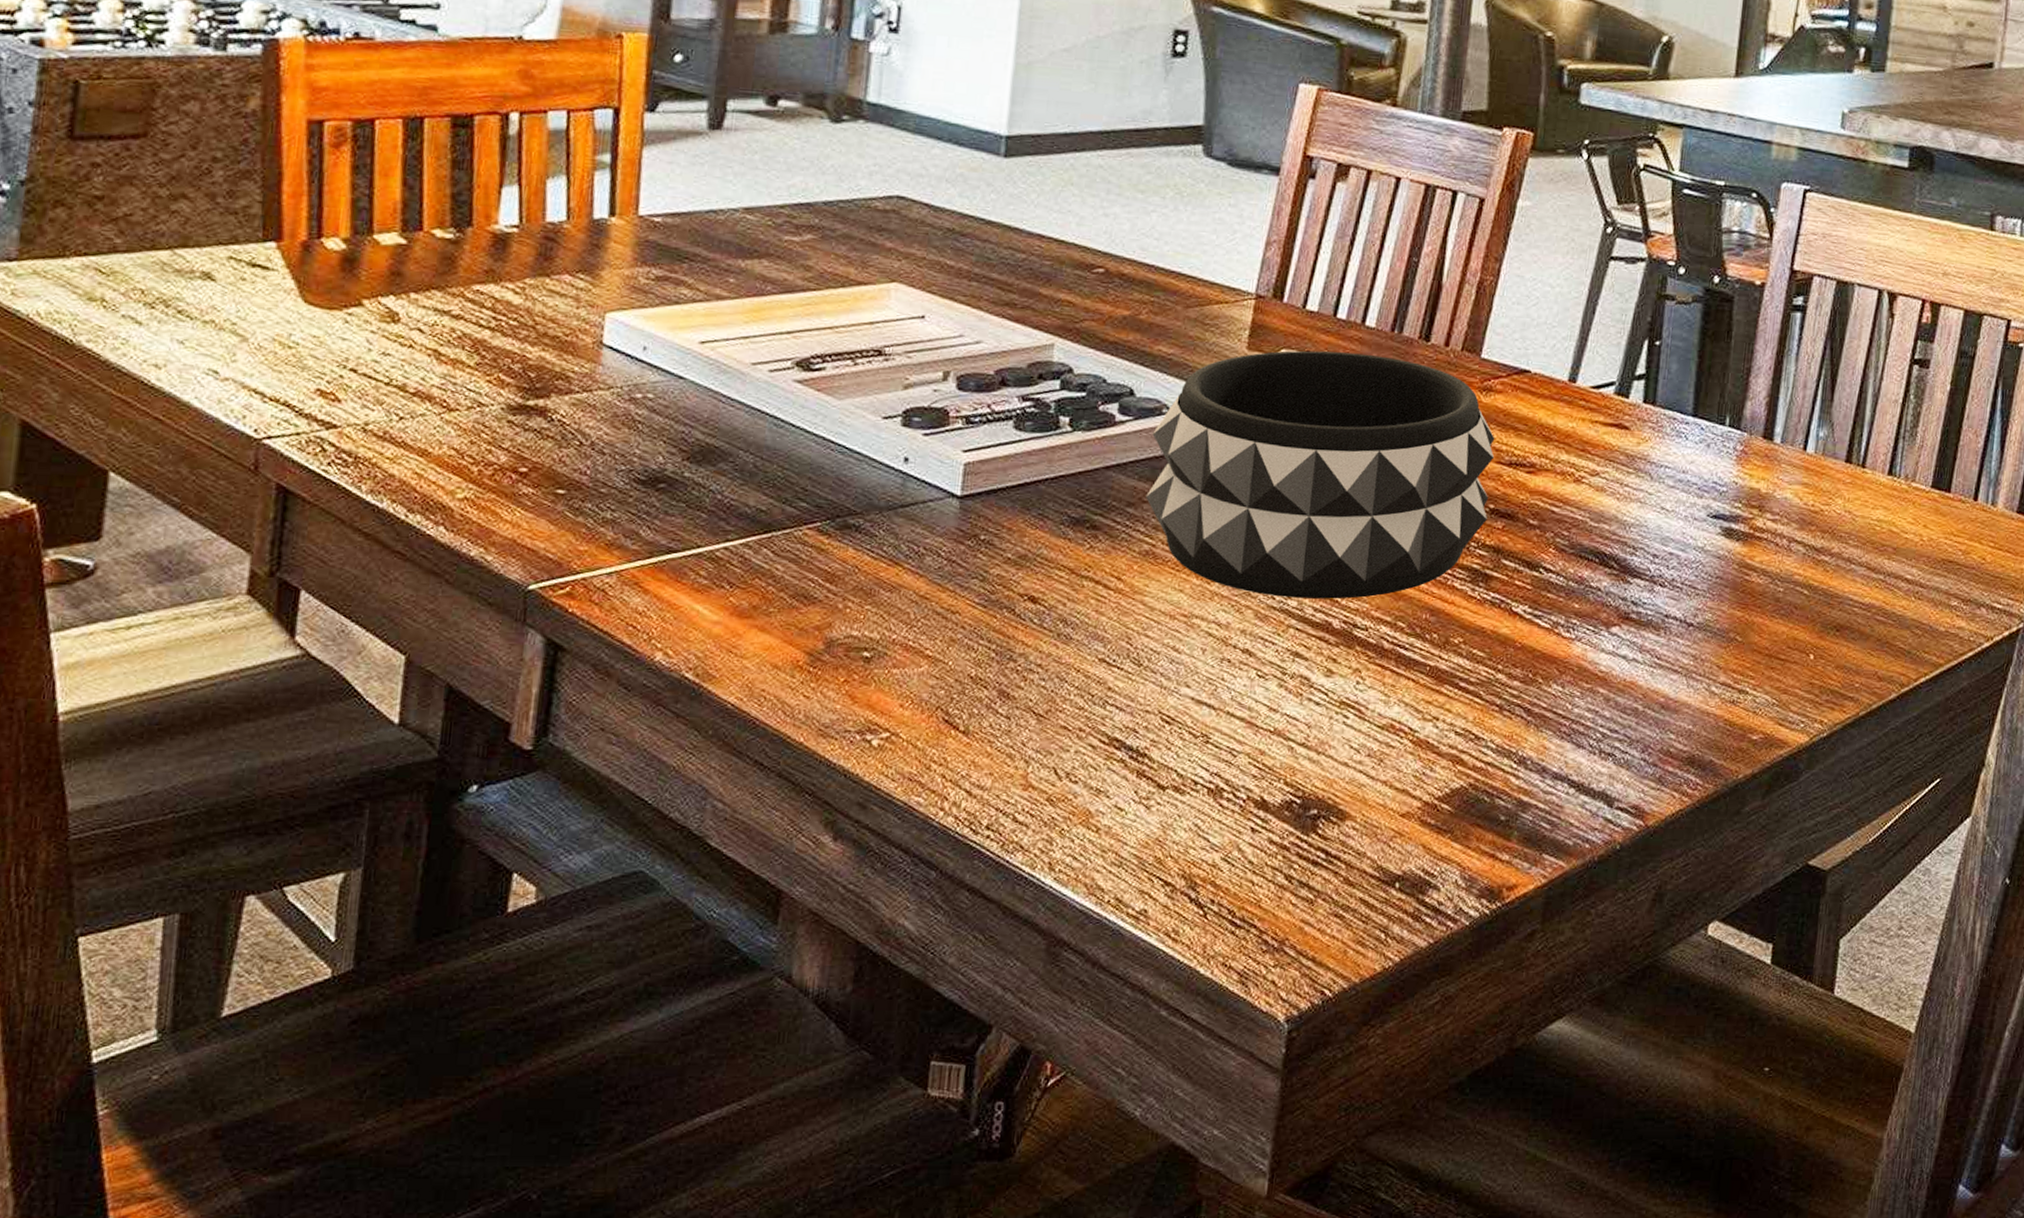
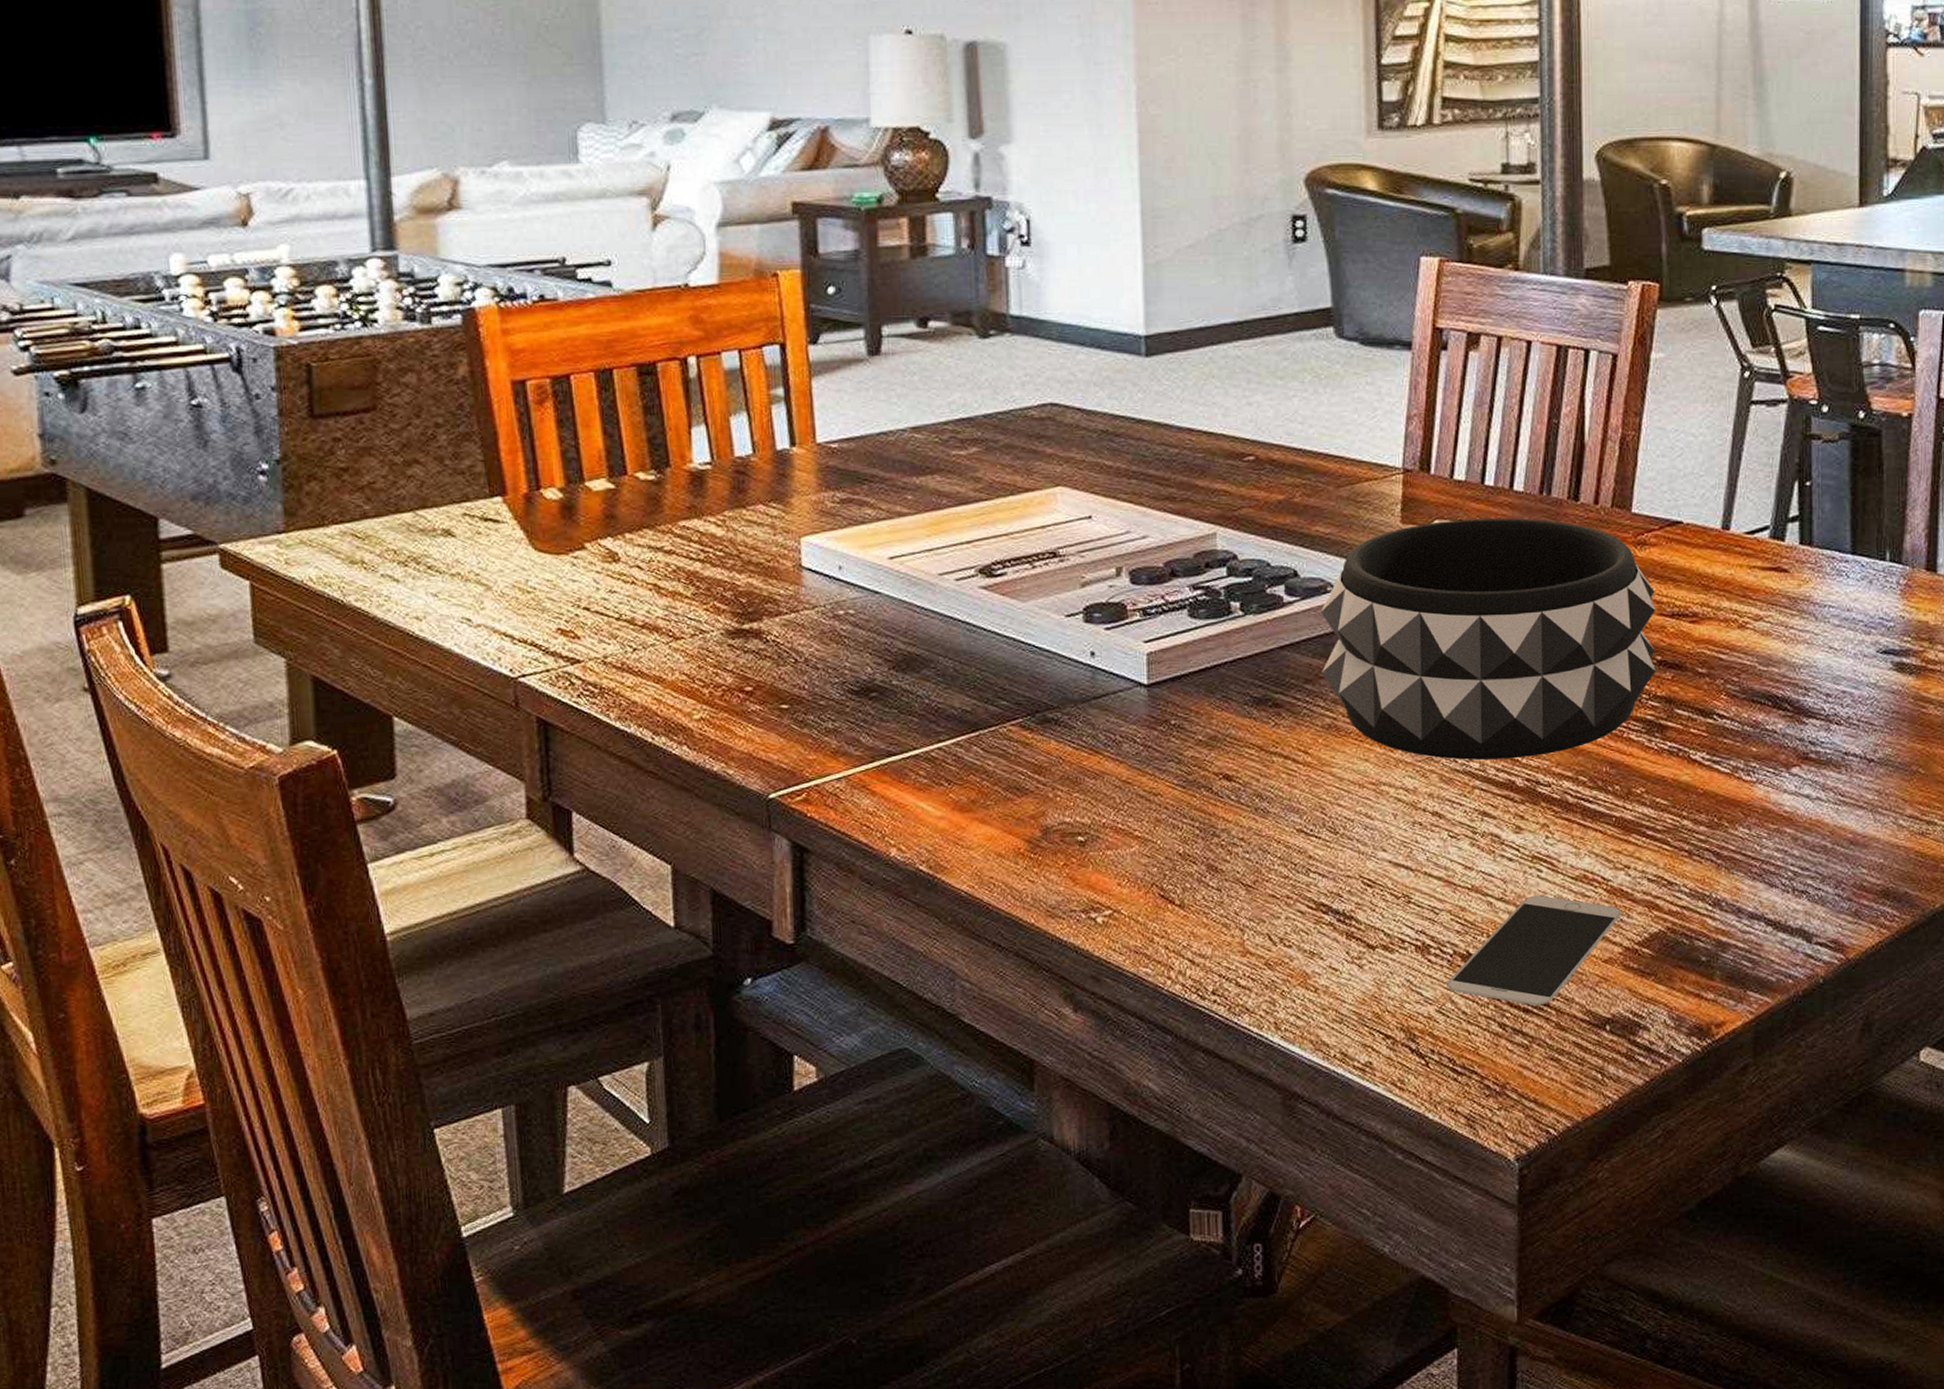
smartphone: none [1235,743,1425,859] -> present [1446,895,1621,1006]

